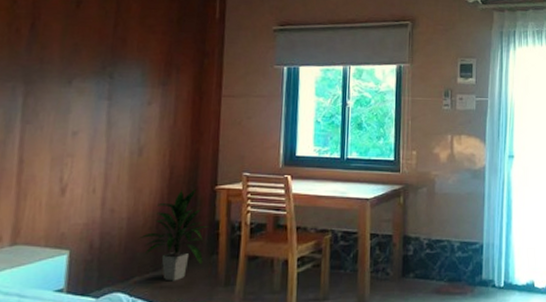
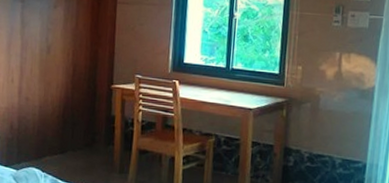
indoor plant: present [138,188,210,281] -> none [48,85,107,164]

